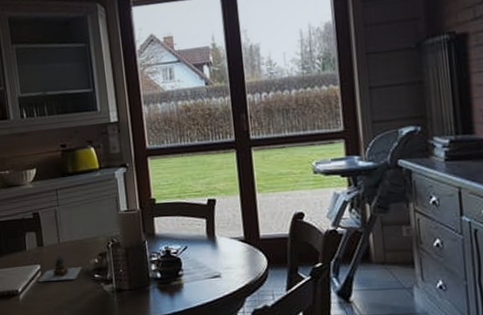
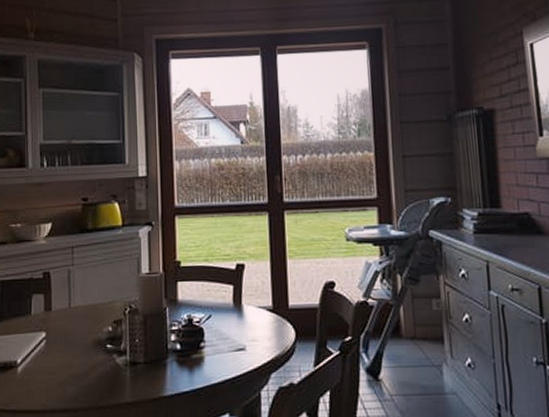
teapot: present [38,255,82,283] -> none [41,321,93,353]

